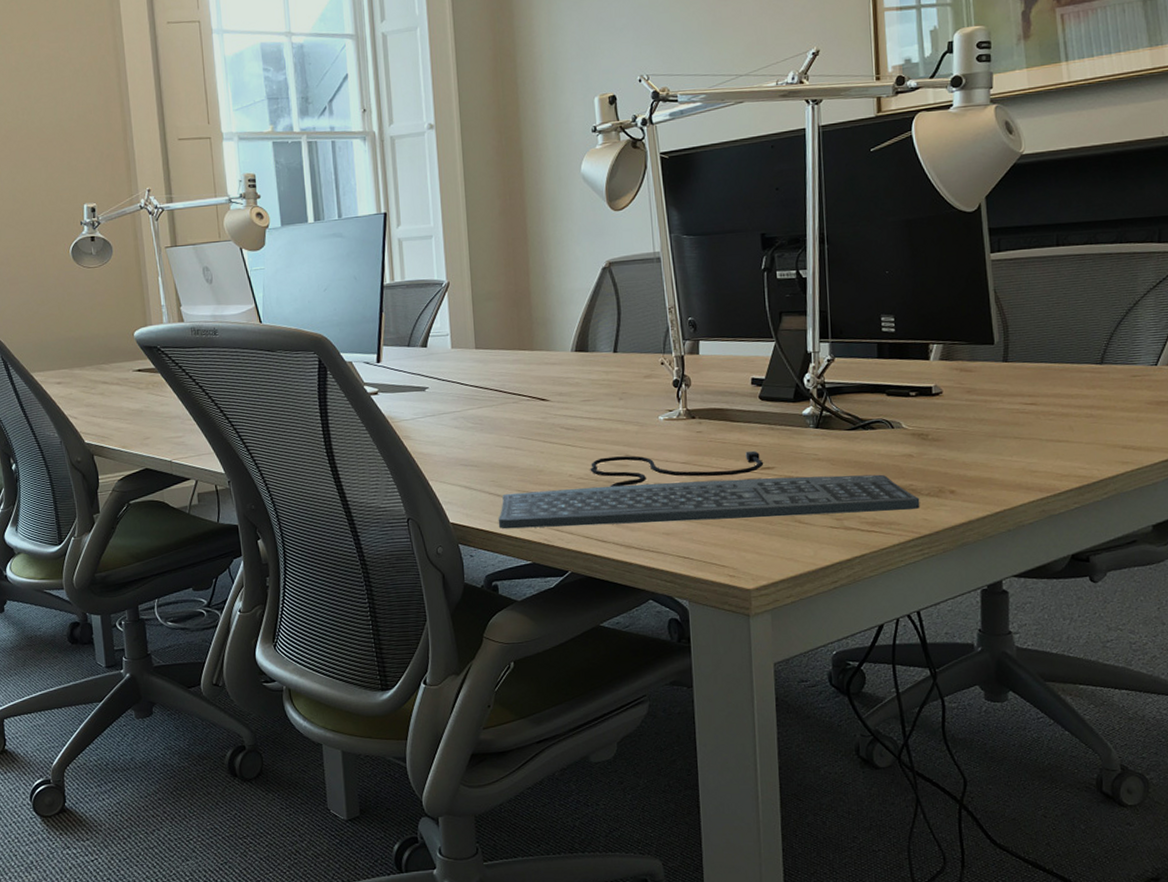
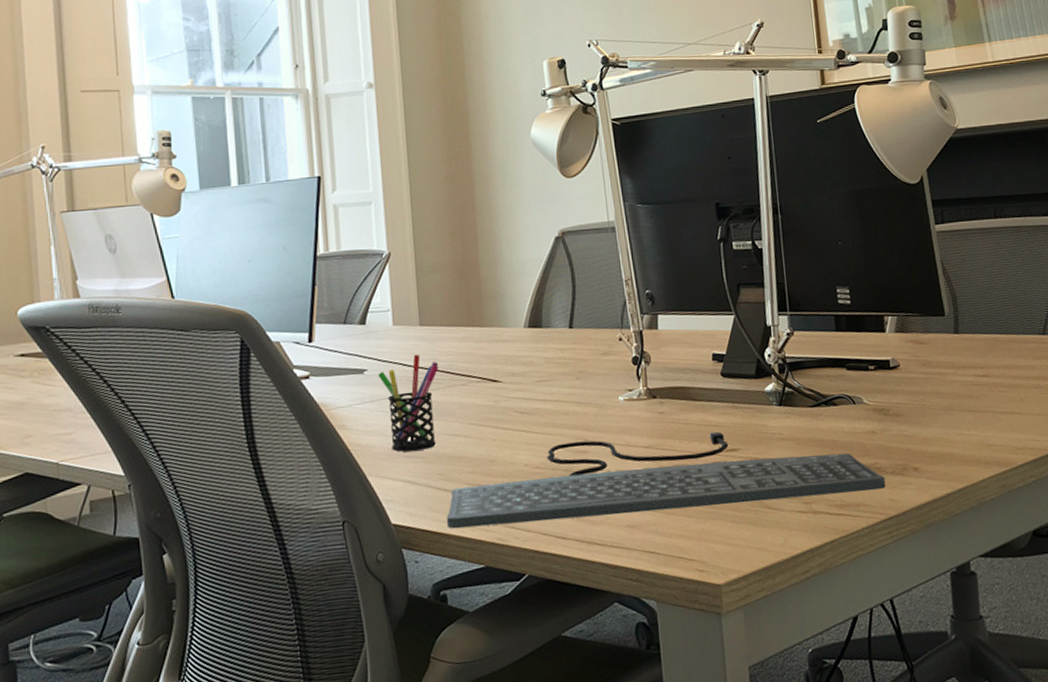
pen holder: none [438,374,493,461] -> present [378,354,439,452]

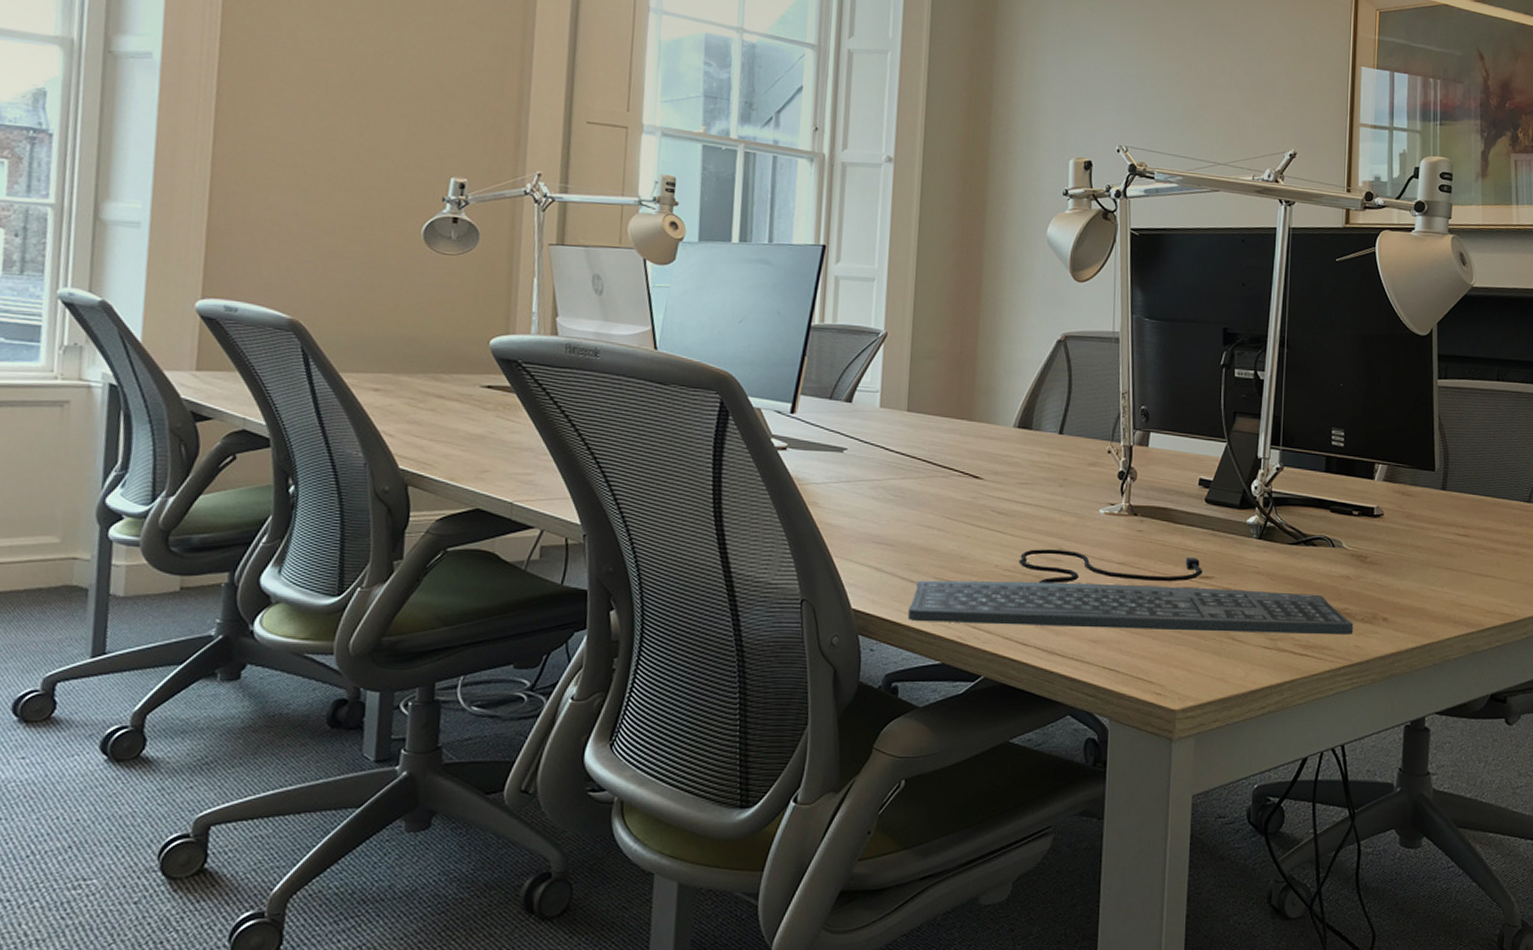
pen holder: present [378,354,439,452] -> none [858,439,922,538]

